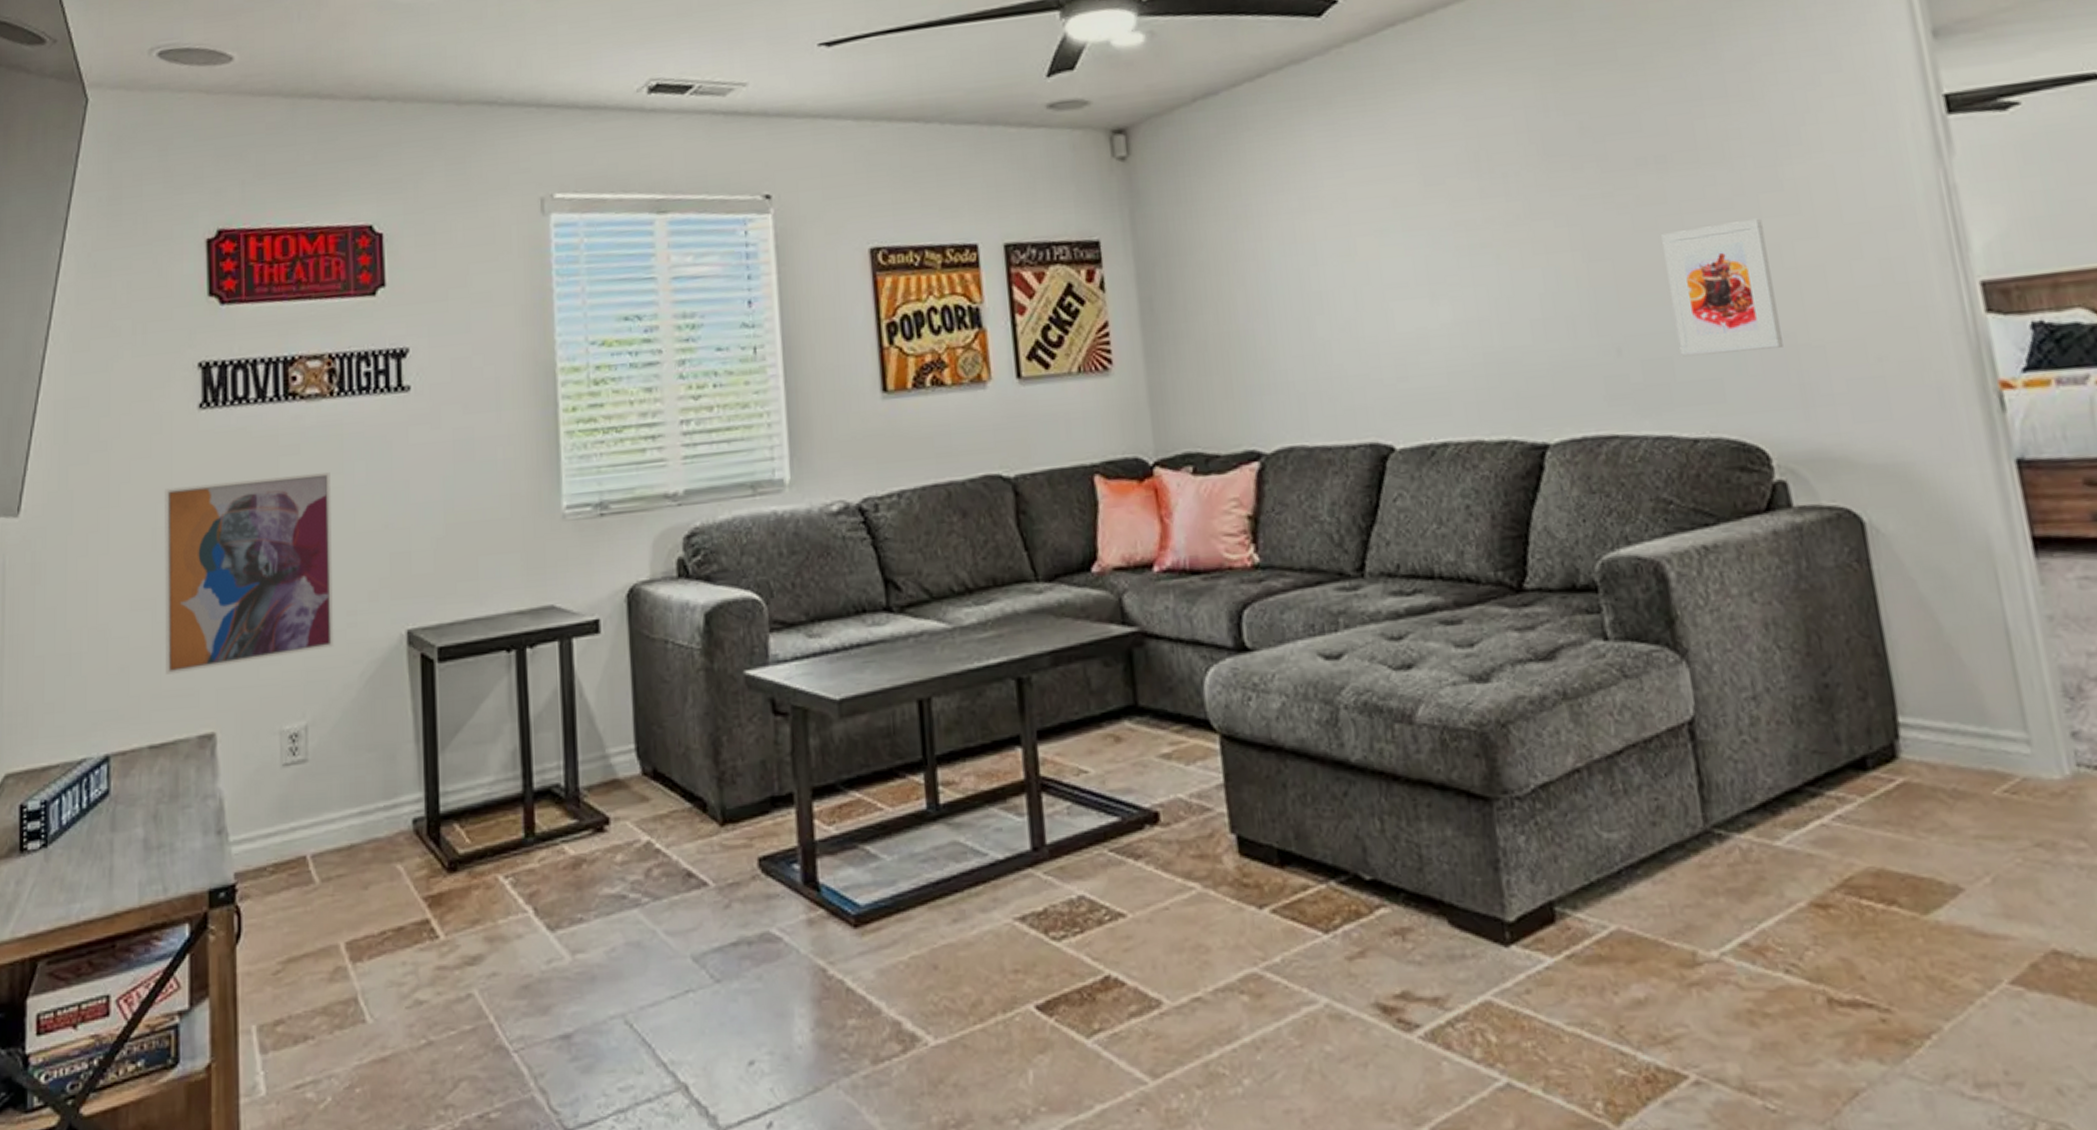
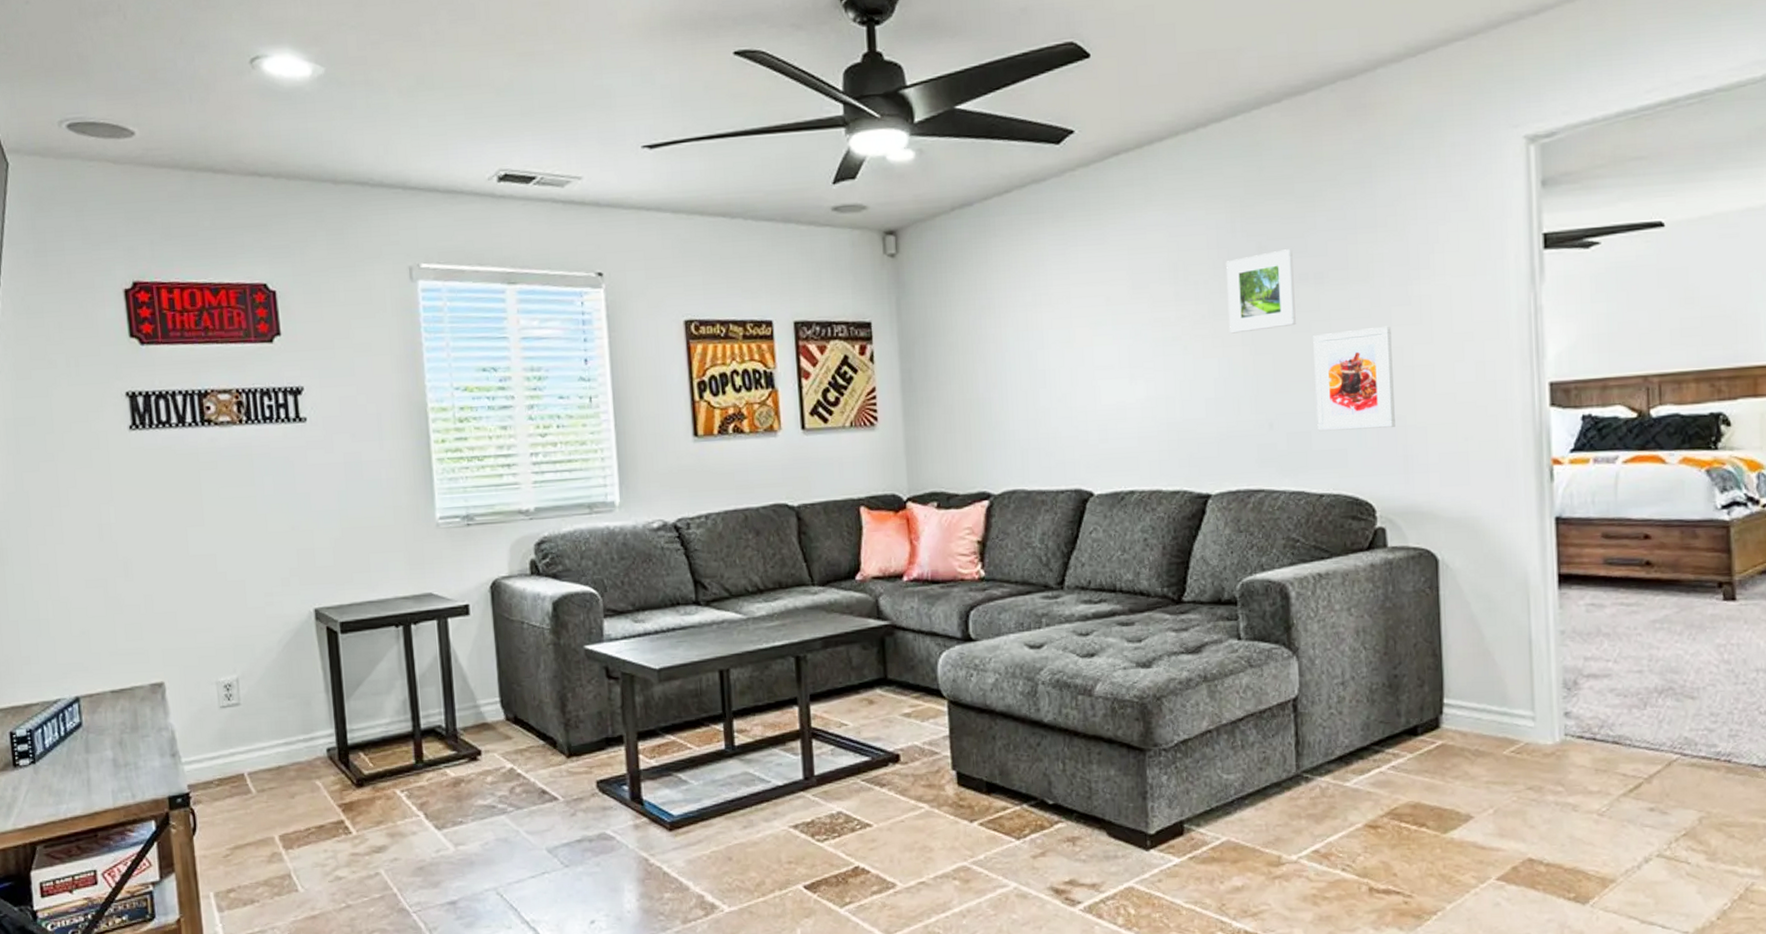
wall art: present [165,472,334,675] -> none [106,485,256,637]
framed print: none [1539,128,1638,236] -> present [1225,249,1296,334]

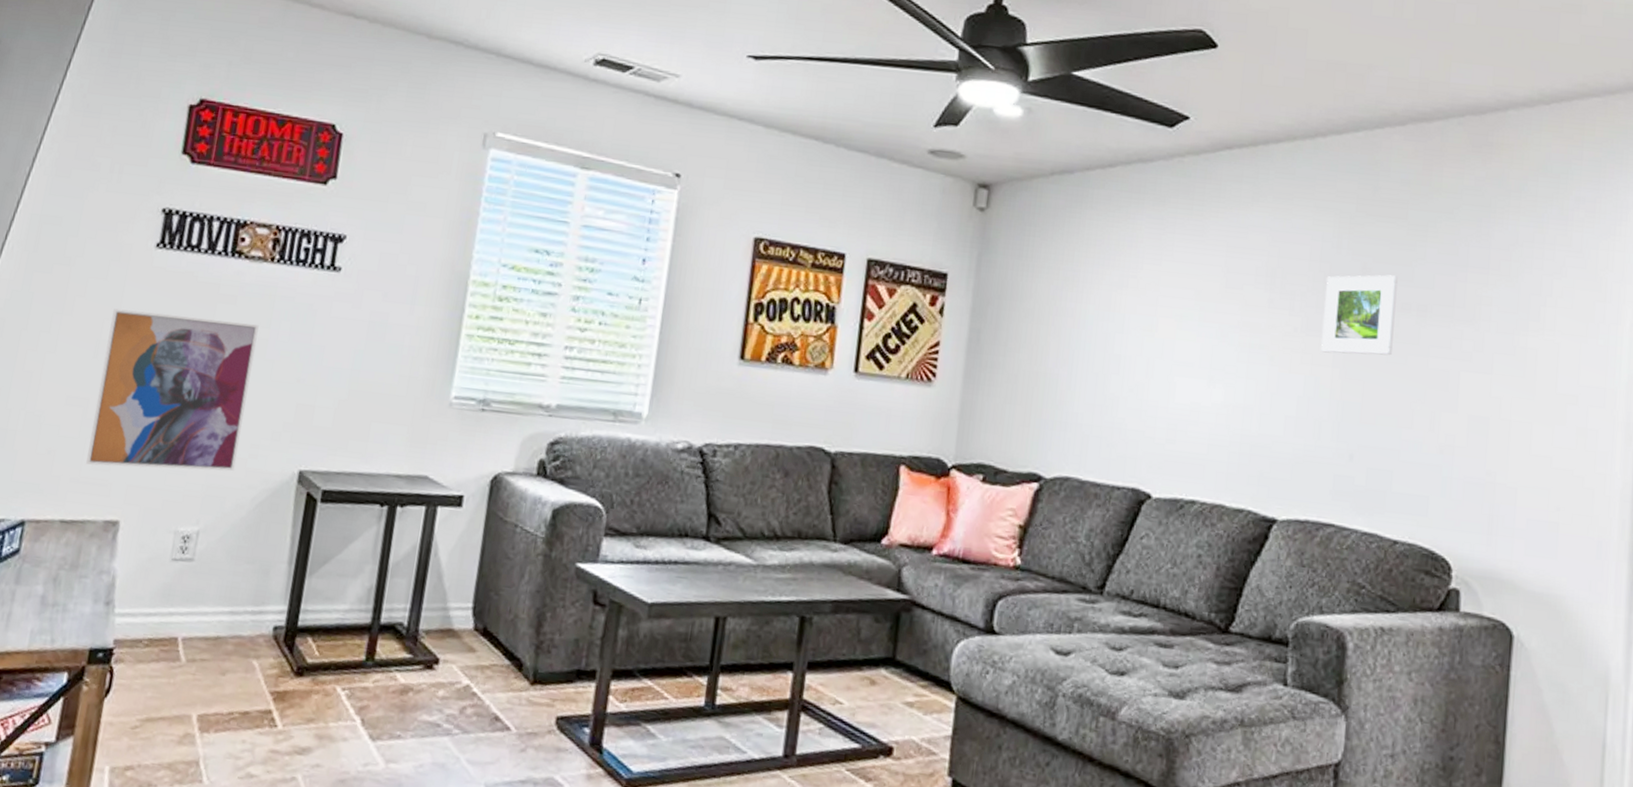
wall art: none [106,485,256,637] -> present [86,308,259,472]
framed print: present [1313,326,1395,432] -> none [1400,369,1491,482]

